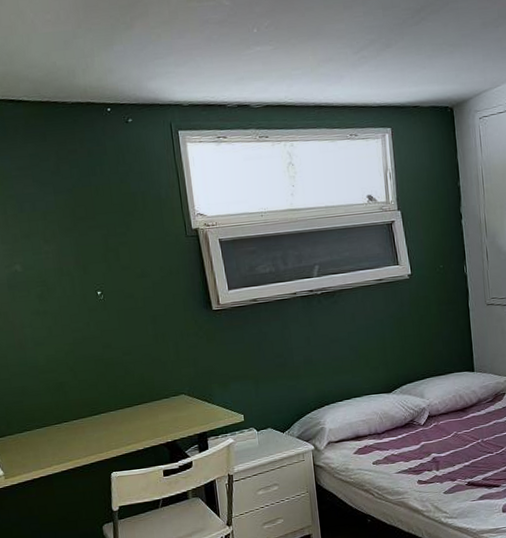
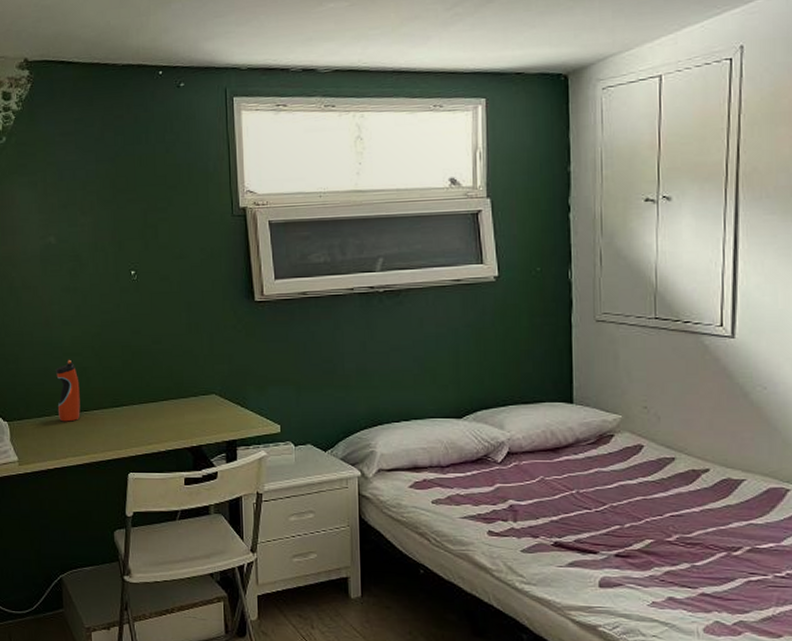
water bottle: none [32,376,61,434] -> present [55,359,81,422]

